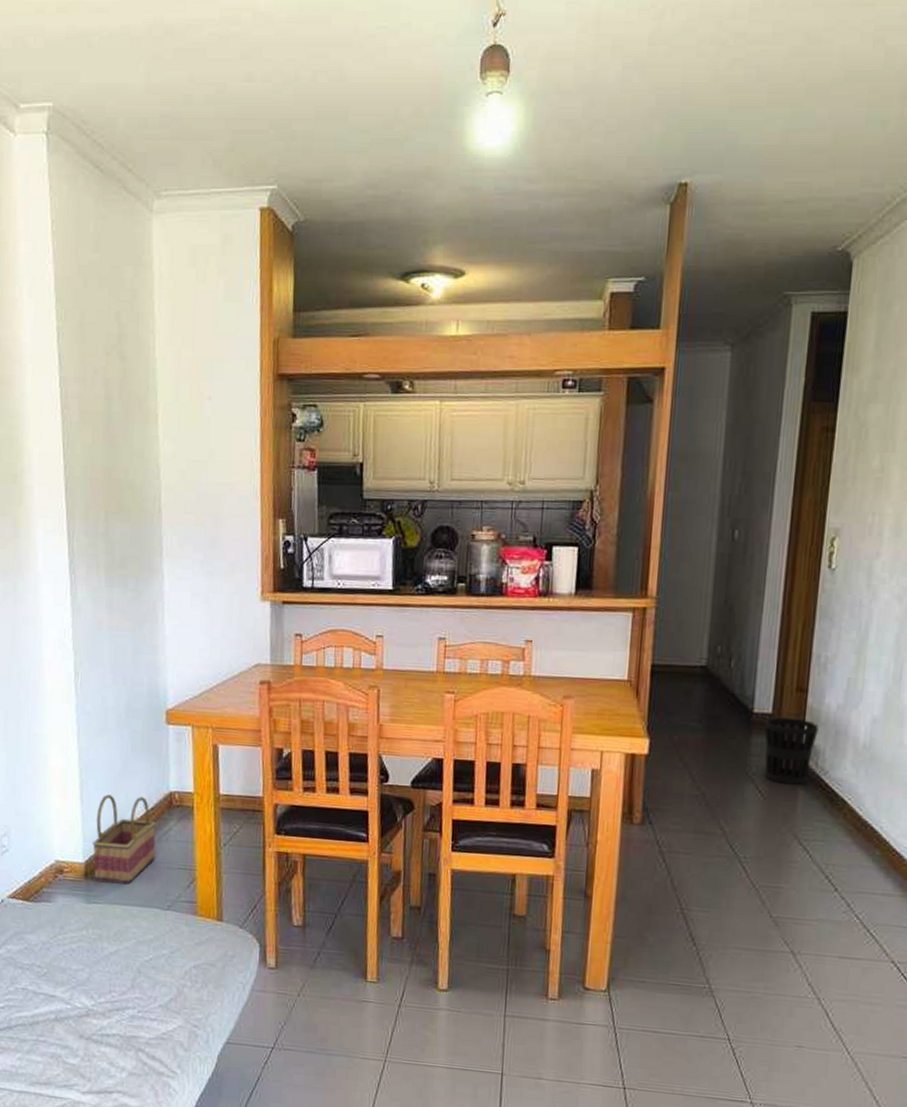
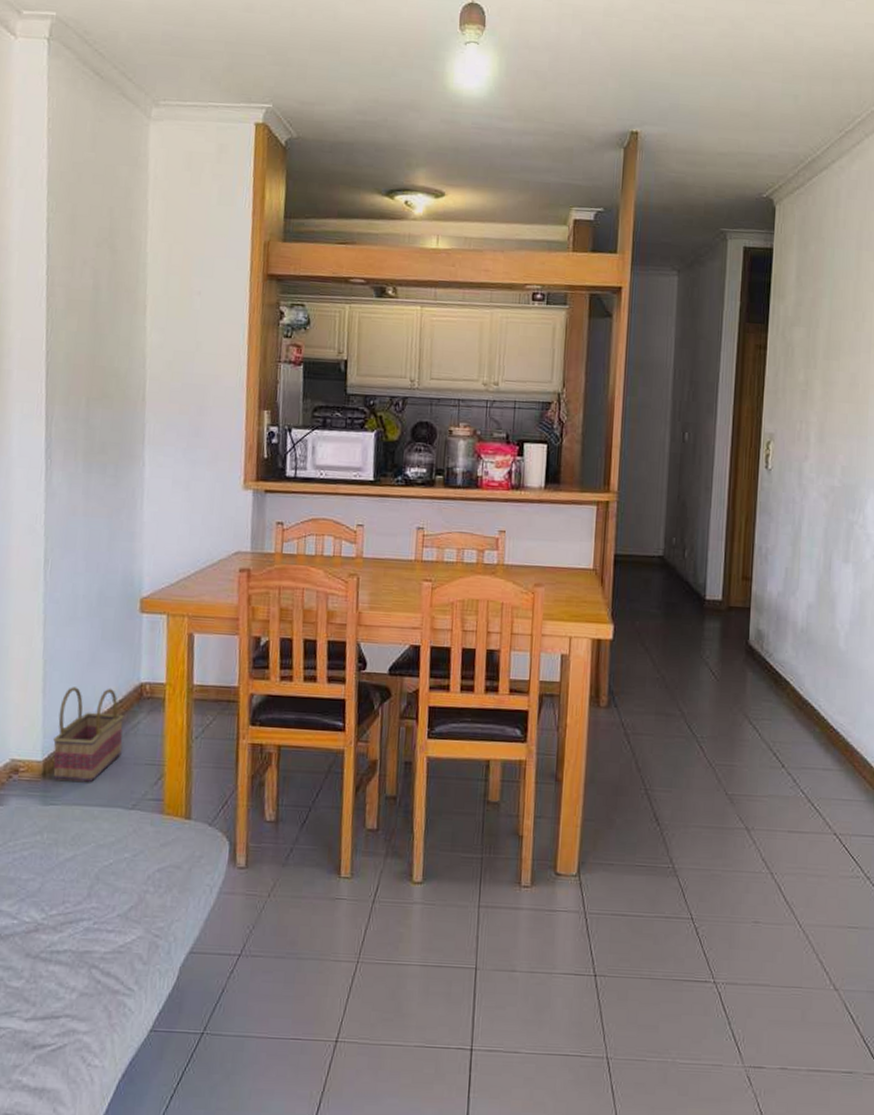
wastebasket: present [764,717,819,785] -> none [715,603,762,667]

